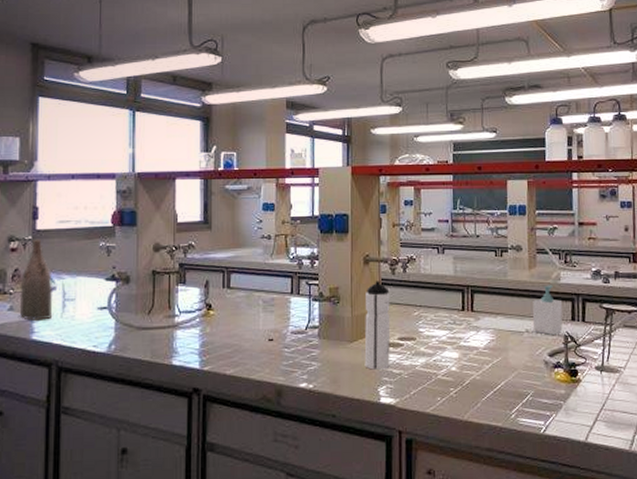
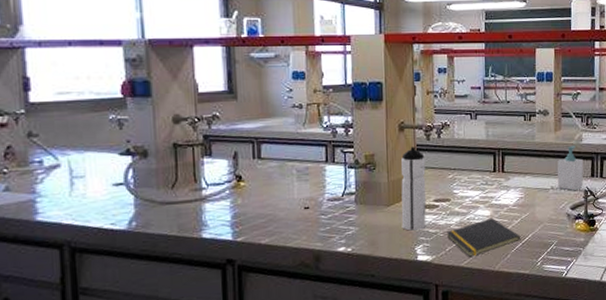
flask: present [20,239,54,321] -> none [15,112,59,201]
notepad: none [411,360,493,403] -> present [446,217,521,257]

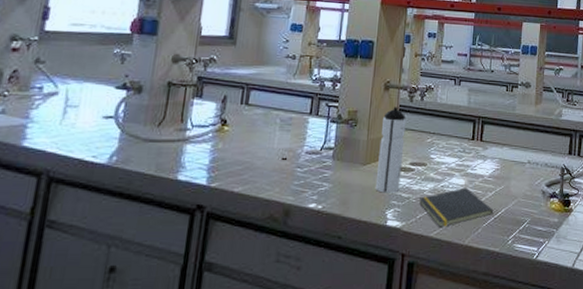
soap bottle: present [557,145,583,190] -> none [534,120,561,167]

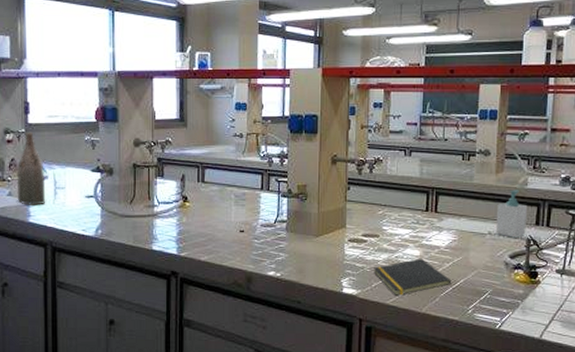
flask: none [12,40,56,126] -> present [16,132,46,205]
water bottle: present [375,107,406,193] -> none [329,180,356,263]
soap bottle: none [534,120,561,167] -> present [495,190,527,238]

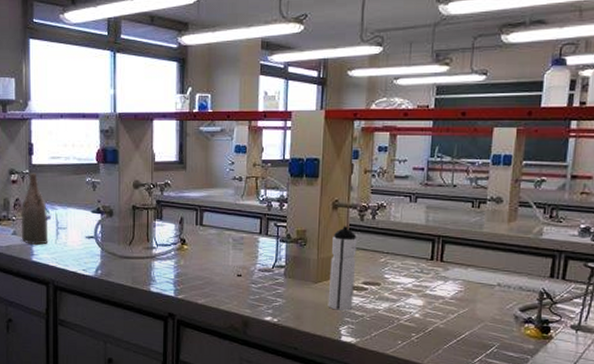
water bottle: none [329,180,356,263] -> present [328,226,357,311]
notepad: present [373,258,452,296] -> none [373,308,456,346]
soap bottle: present [495,190,527,238] -> none [505,239,541,290]

